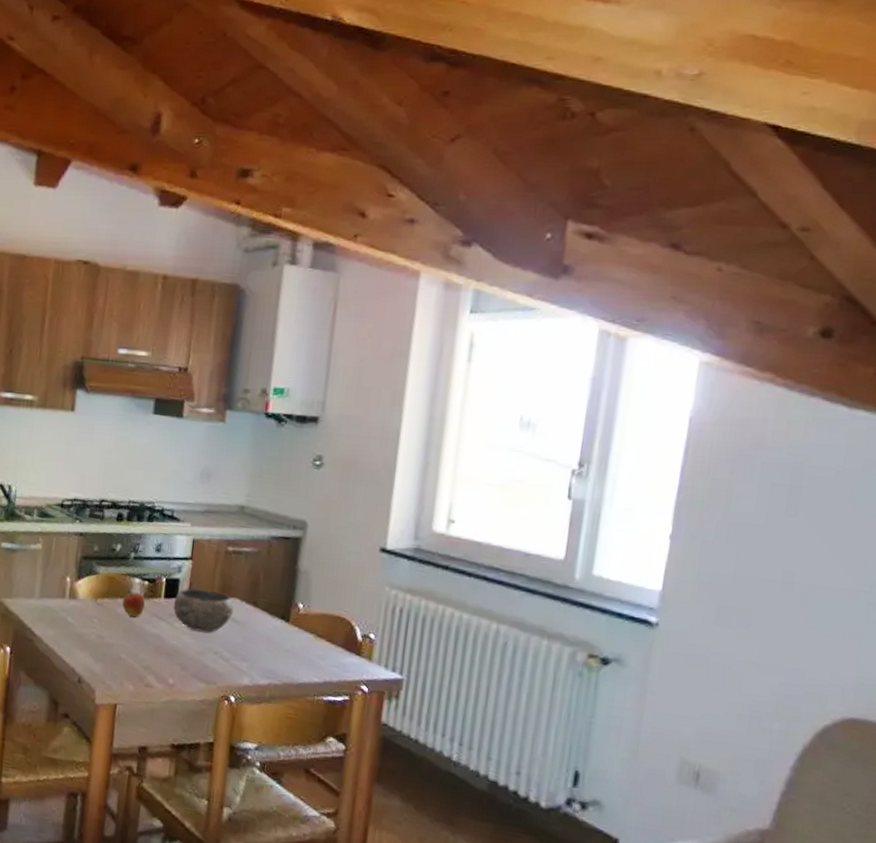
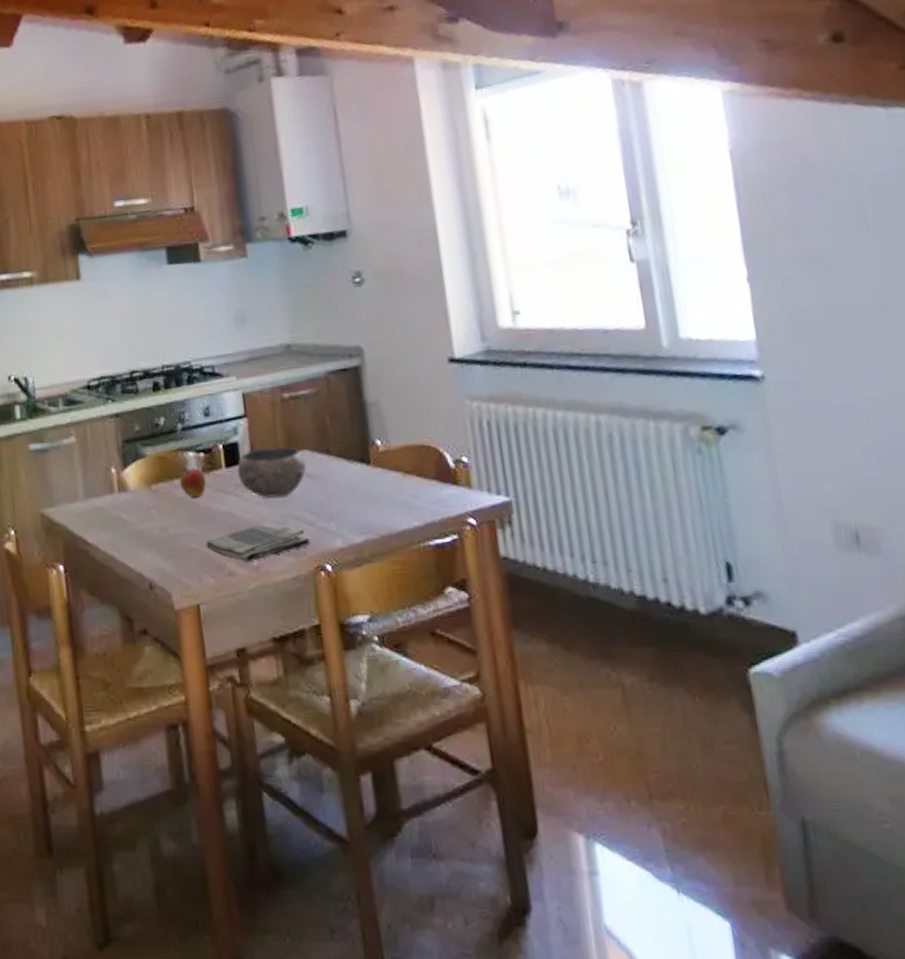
dish towel: none [133,650,222,680] -> present [206,523,310,563]

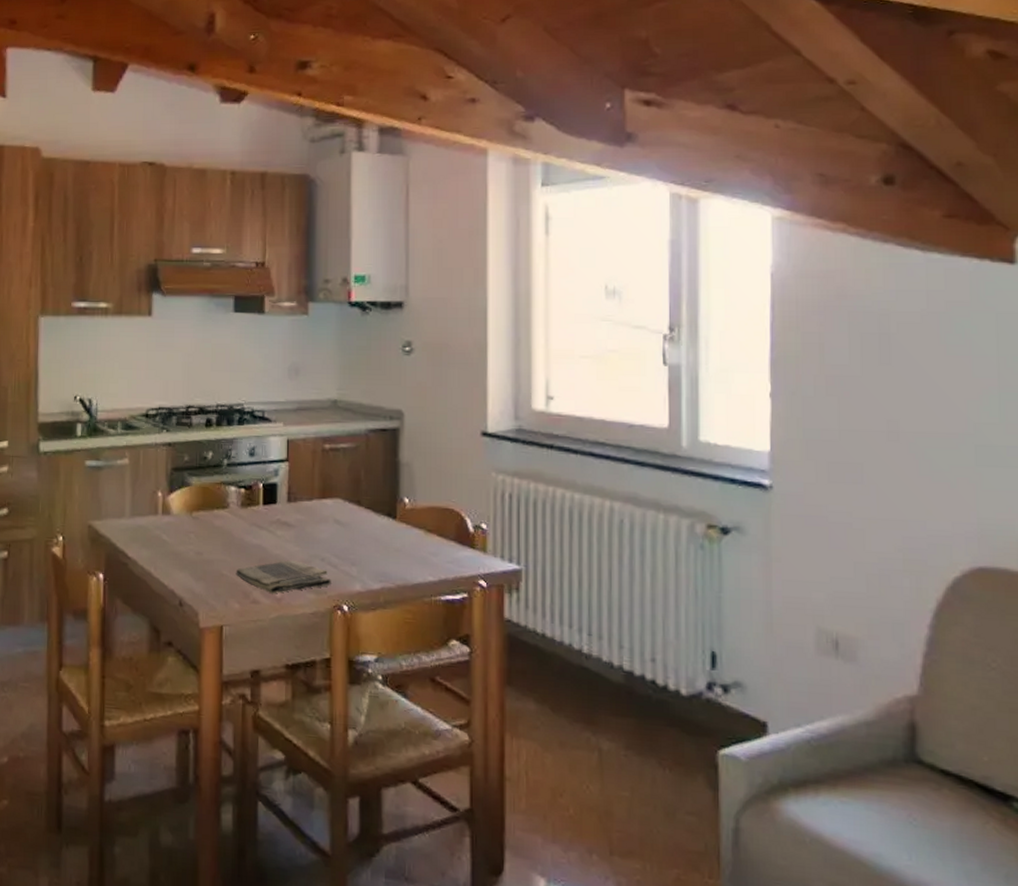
fruit: present [179,468,207,498] -> none [219,500,244,529]
bowl: present [237,447,307,498] -> none [273,492,337,538]

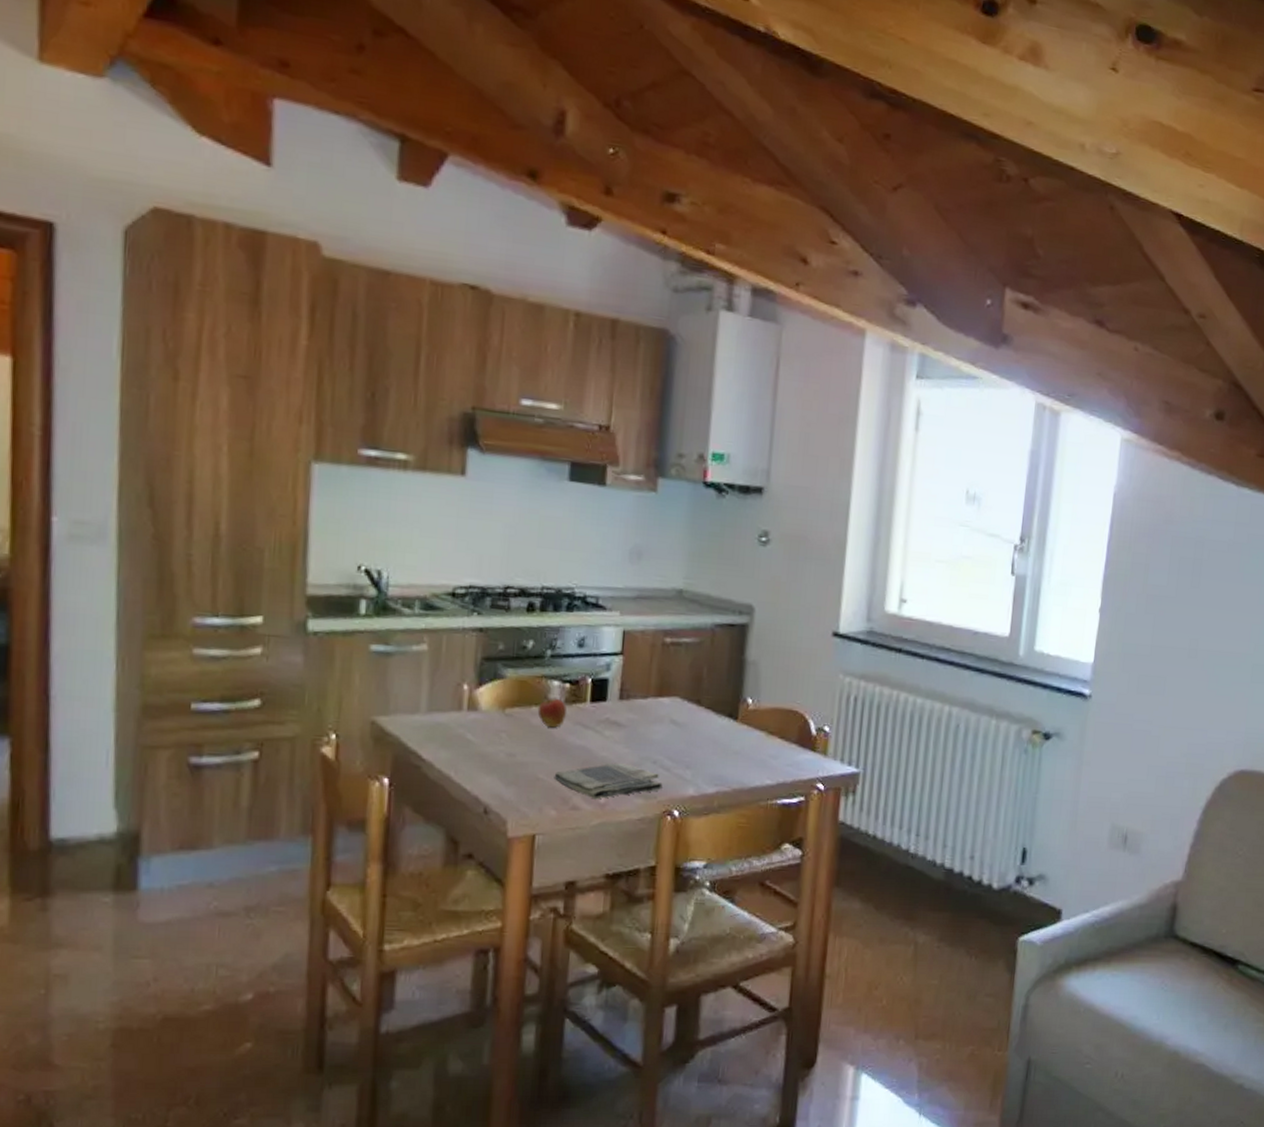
fruit: none [219,500,244,529] -> present [537,696,567,728]

